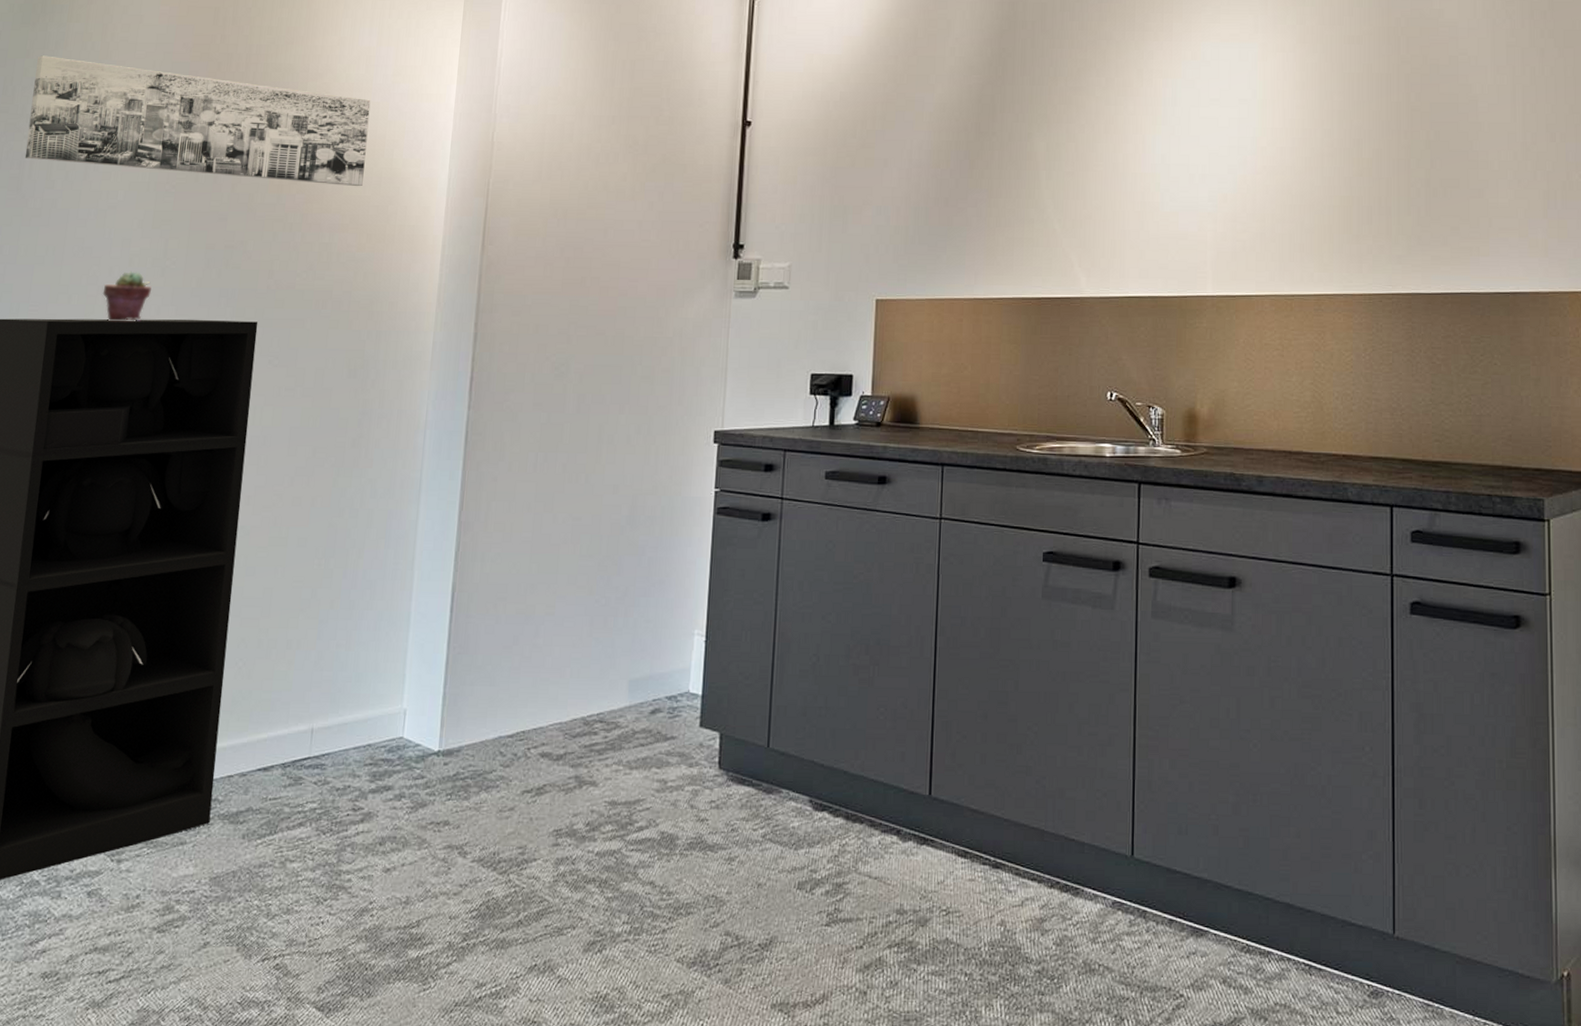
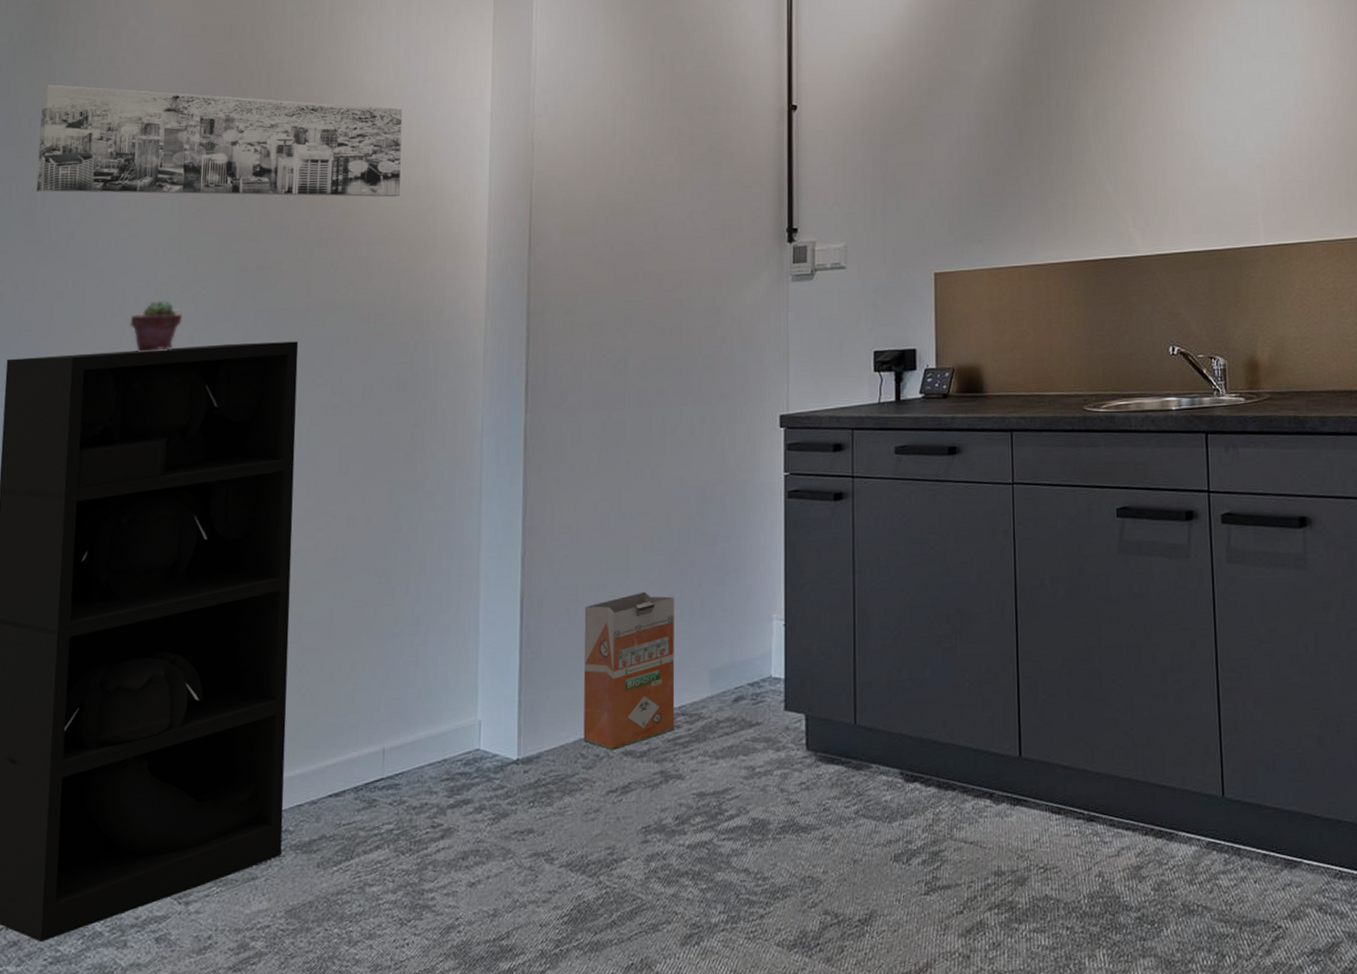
waste bin: none [503,595,600,751] -> present [583,591,675,751]

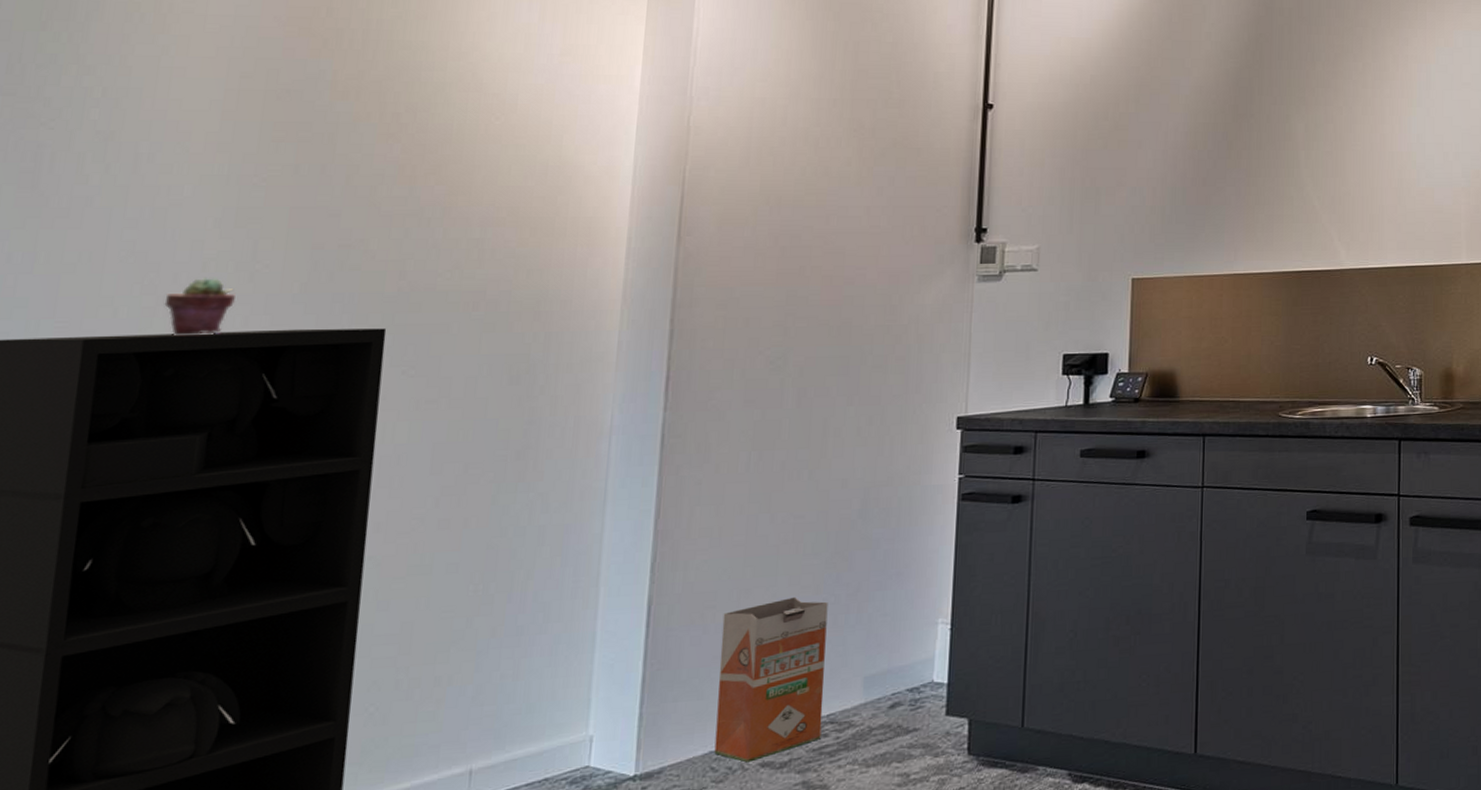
wall art: present [36,84,403,198] -> none [42,28,532,177]

